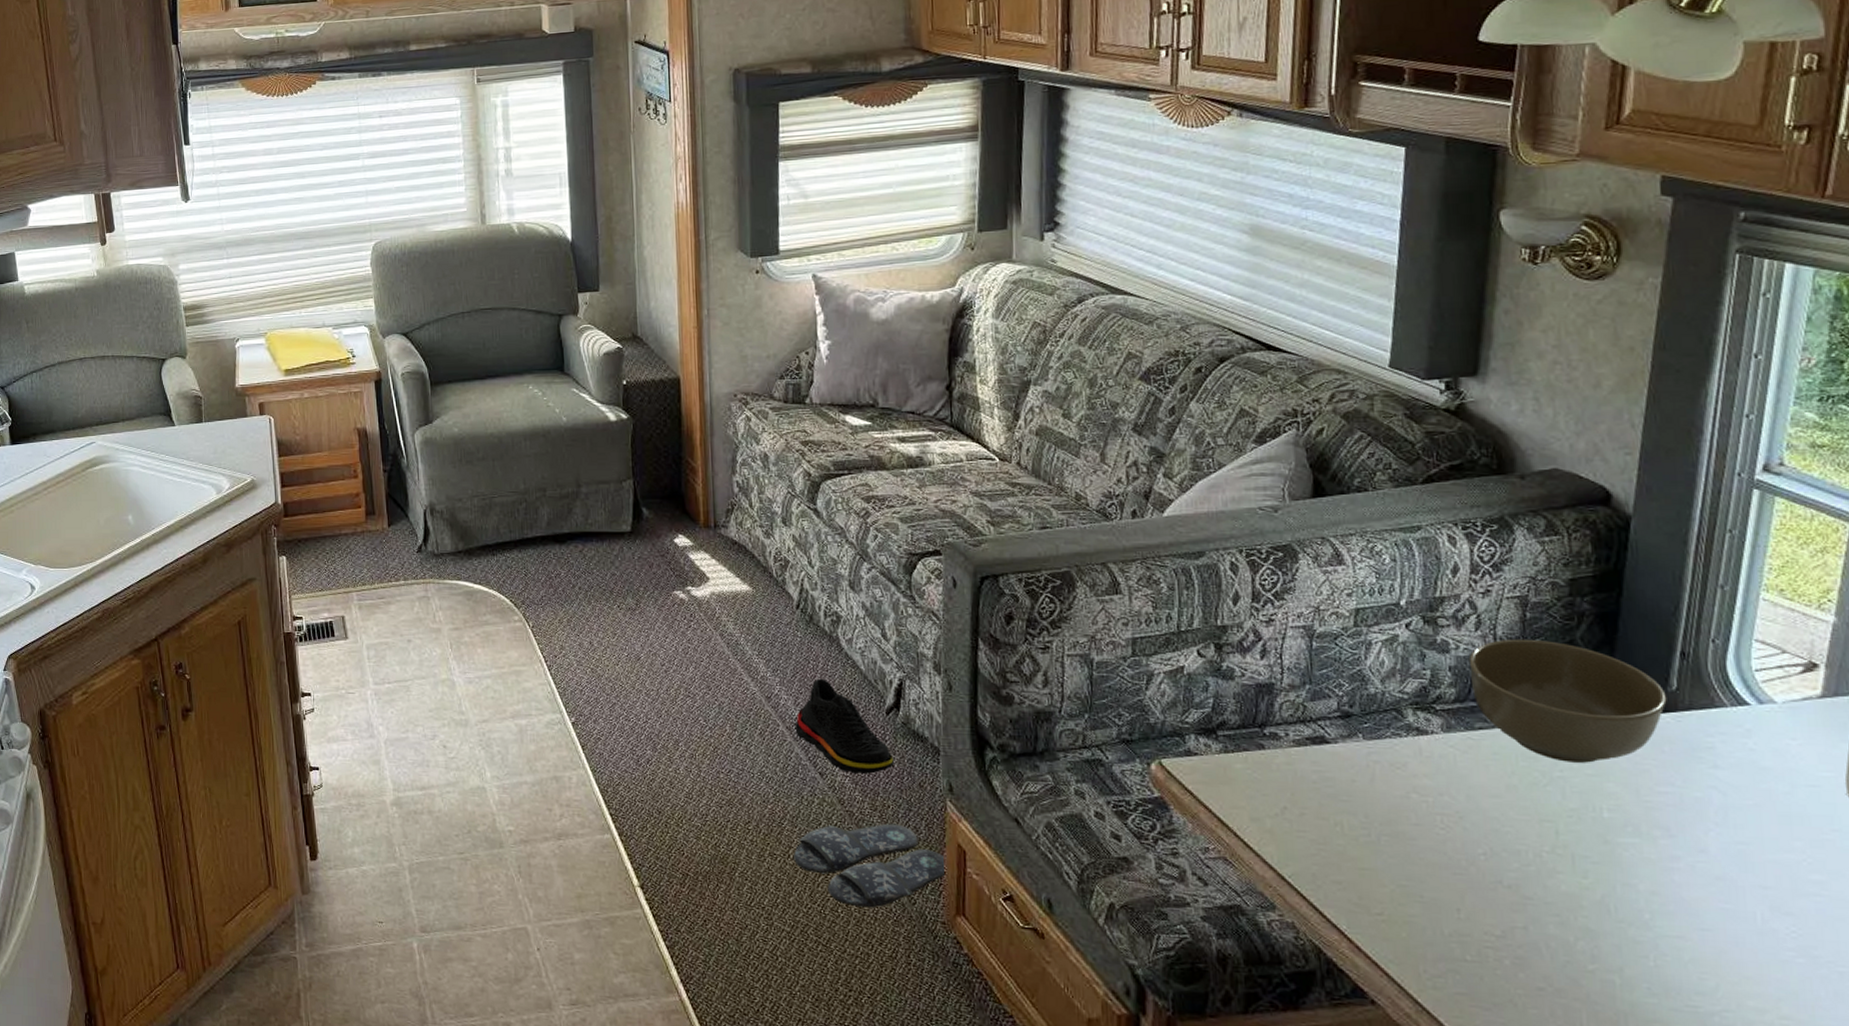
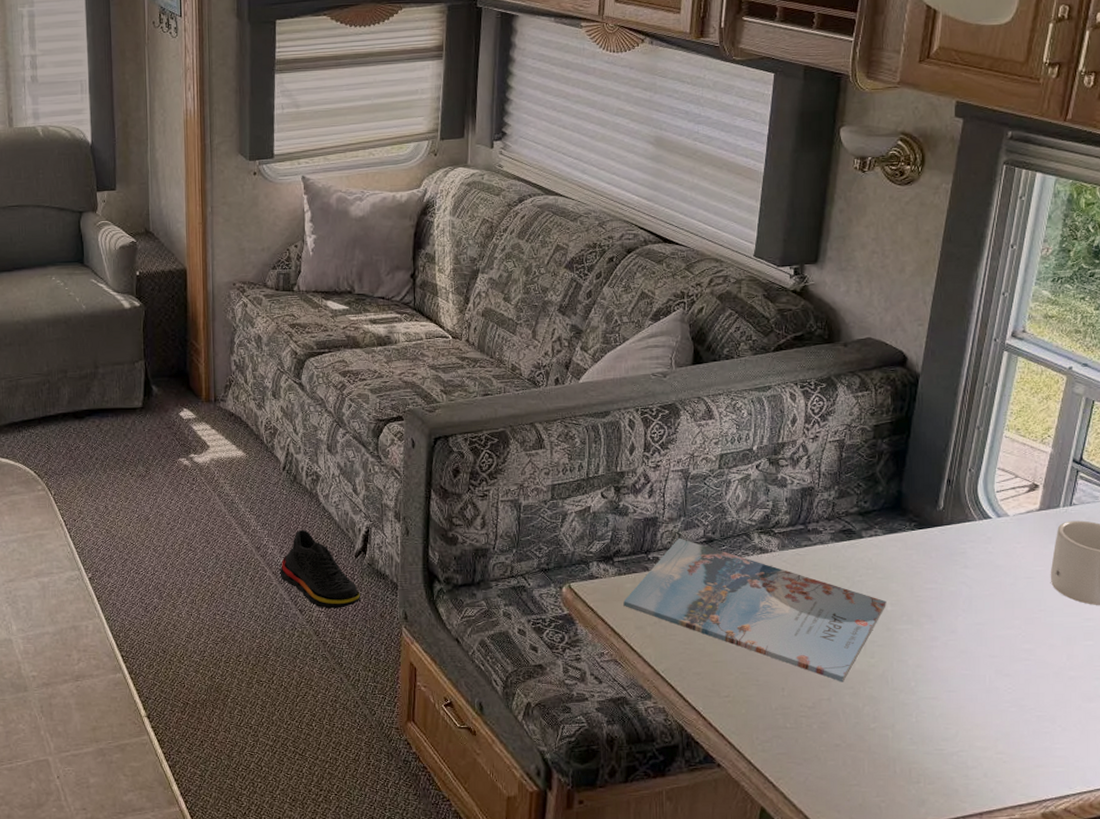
slippers: present [794,823,947,908] -> none [277,649,401,721]
magazine: none [1232,710,1602,907] -> present [623,538,886,682]
bowl: present [1468,638,1667,763] -> none [800,474,936,569]

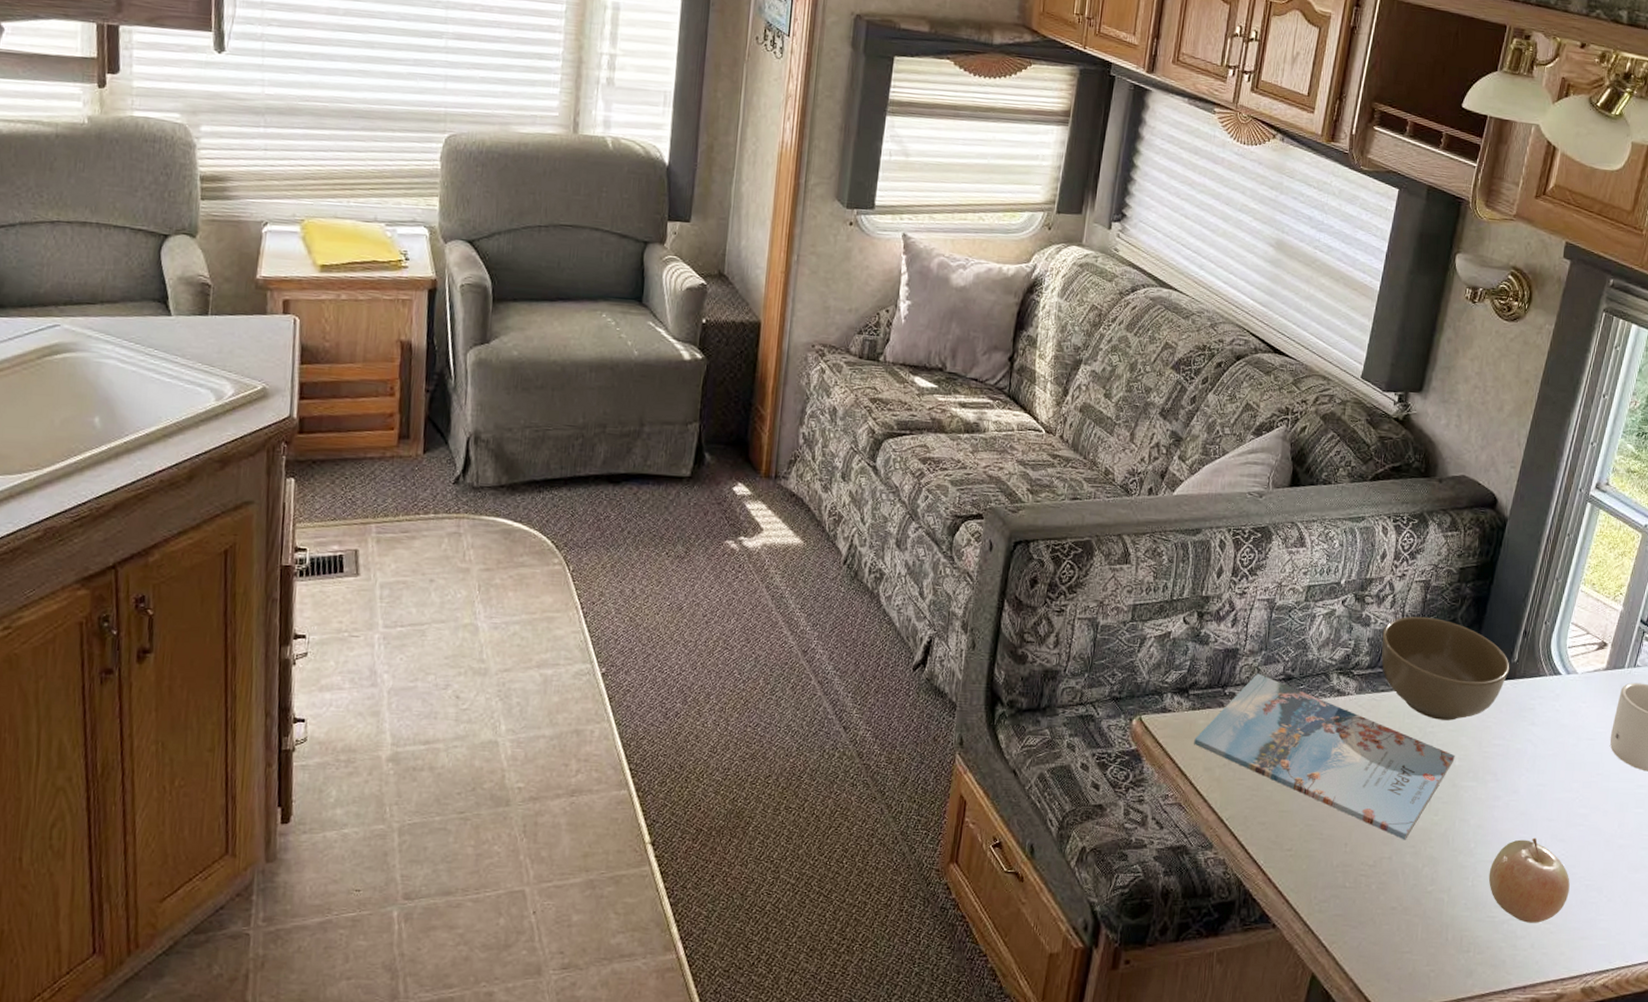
shoe: present [279,529,360,608] -> none [826,633,914,728]
bowl: none [800,474,936,569] -> present [1381,616,1510,721]
fruit: none [933,674,1020,754] -> present [1488,837,1570,923]

